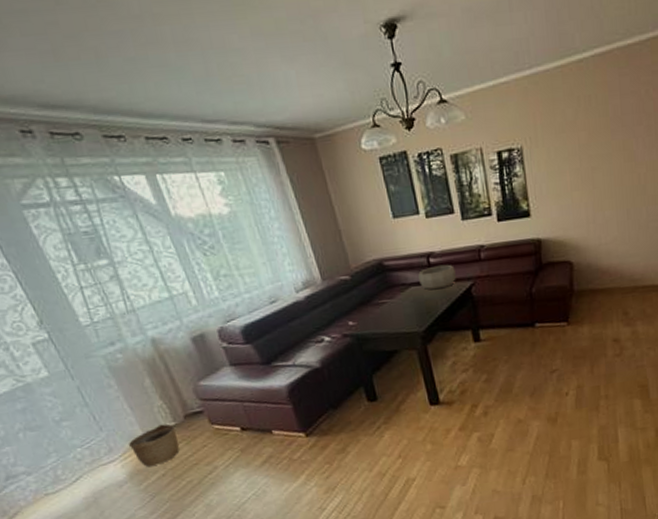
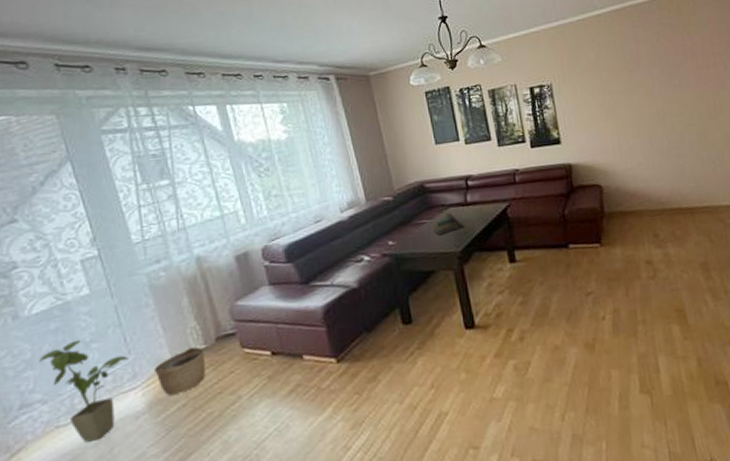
house plant: none [13,418,102,507] -> present [39,339,129,442]
book: none [393,289,427,315] -> present [432,210,464,235]
decorative bowl: present [418,264,457,291] -> none [457,186,493,212]

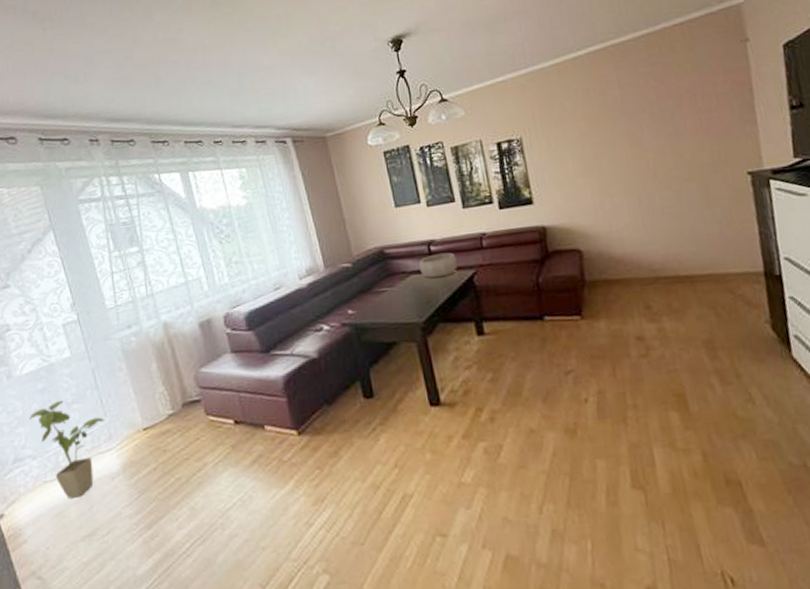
basket: present [153,346,205,395] -> none [126,412,173,458]
book: present [432,210,464,235] -> none [393,277,427,305]
decorative bowl: none [457,186,493,212] -> present [419,252,458,279]

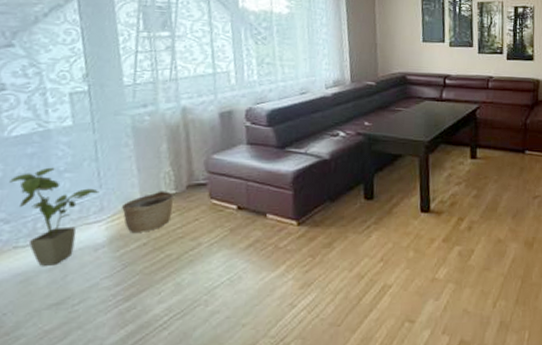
basket: none [126,412,173,458] -> present [121,191,174,232]
decorative bowl: present [419,252,458,279] -> none [433,86,466,107]

